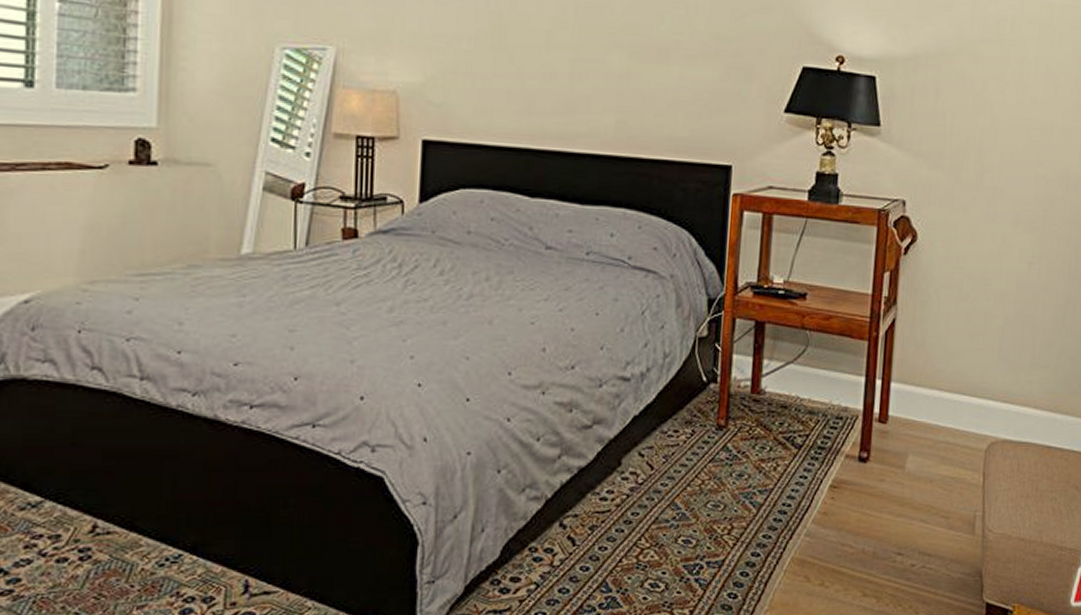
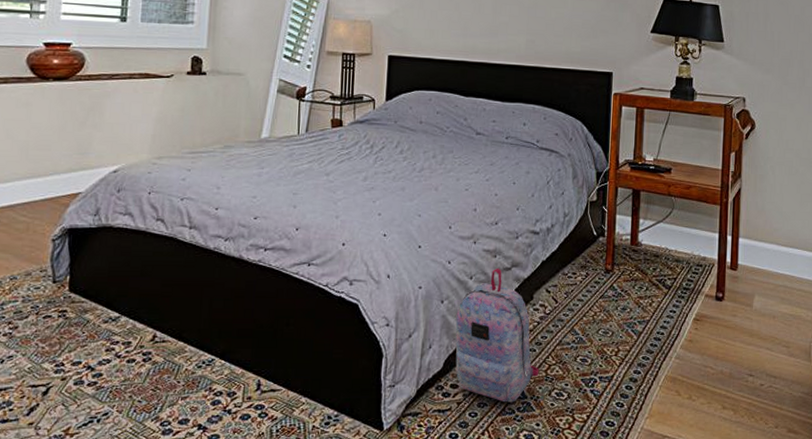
backpack: none [516,425,628,598] -> present [455,267,539,403]

